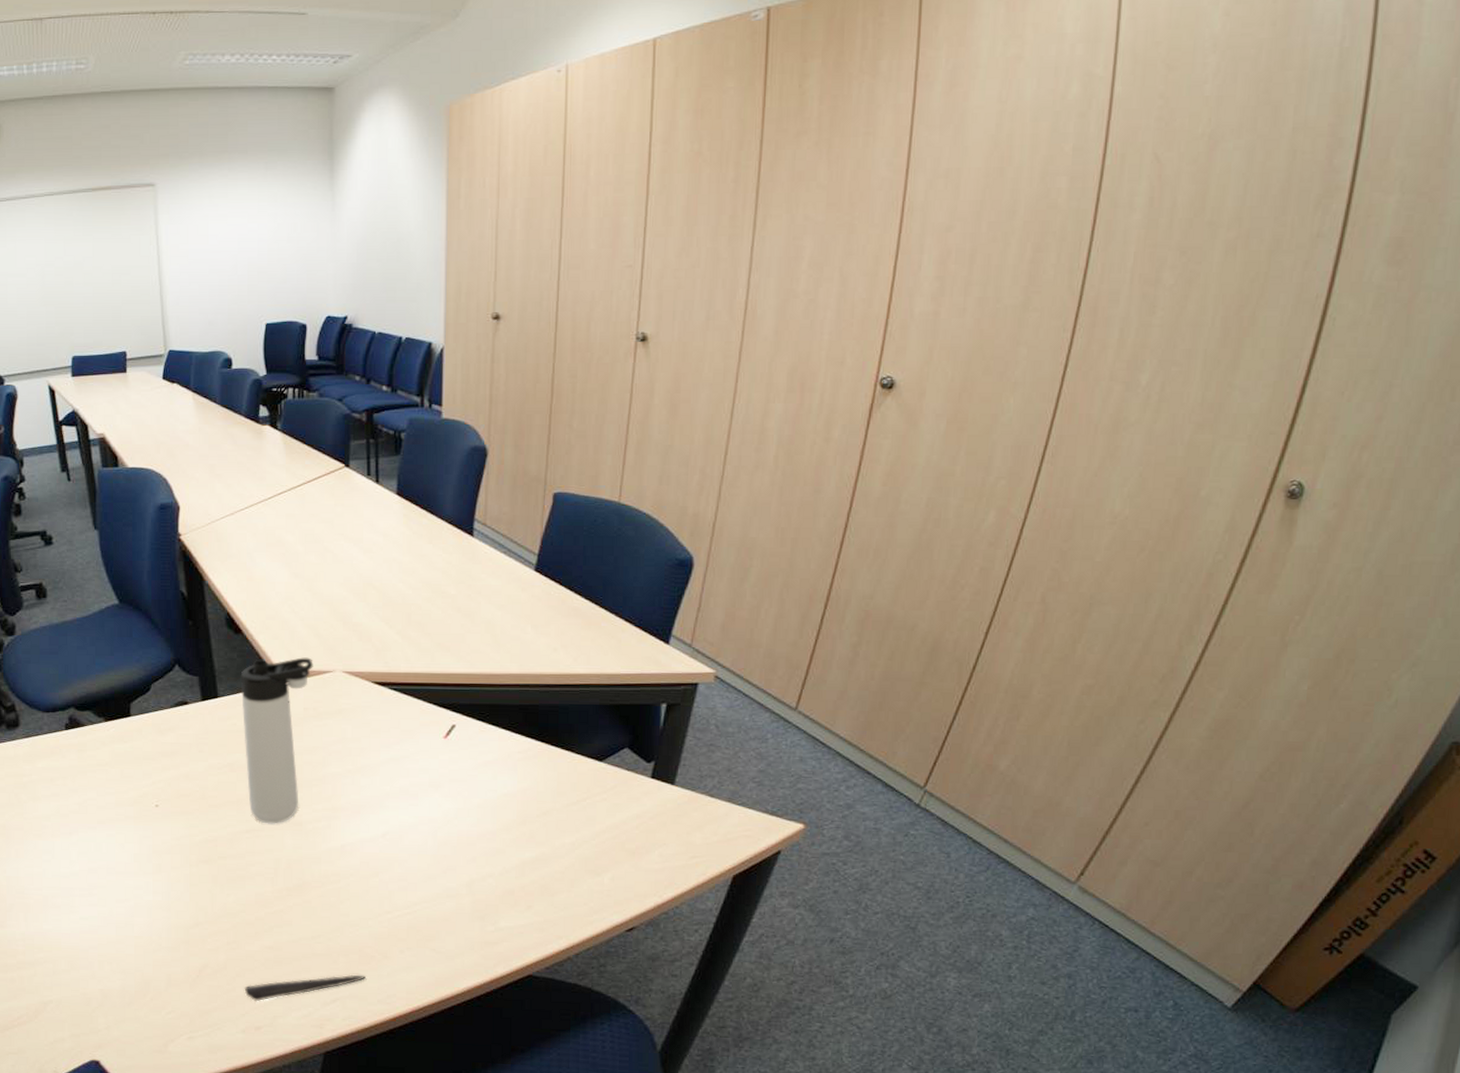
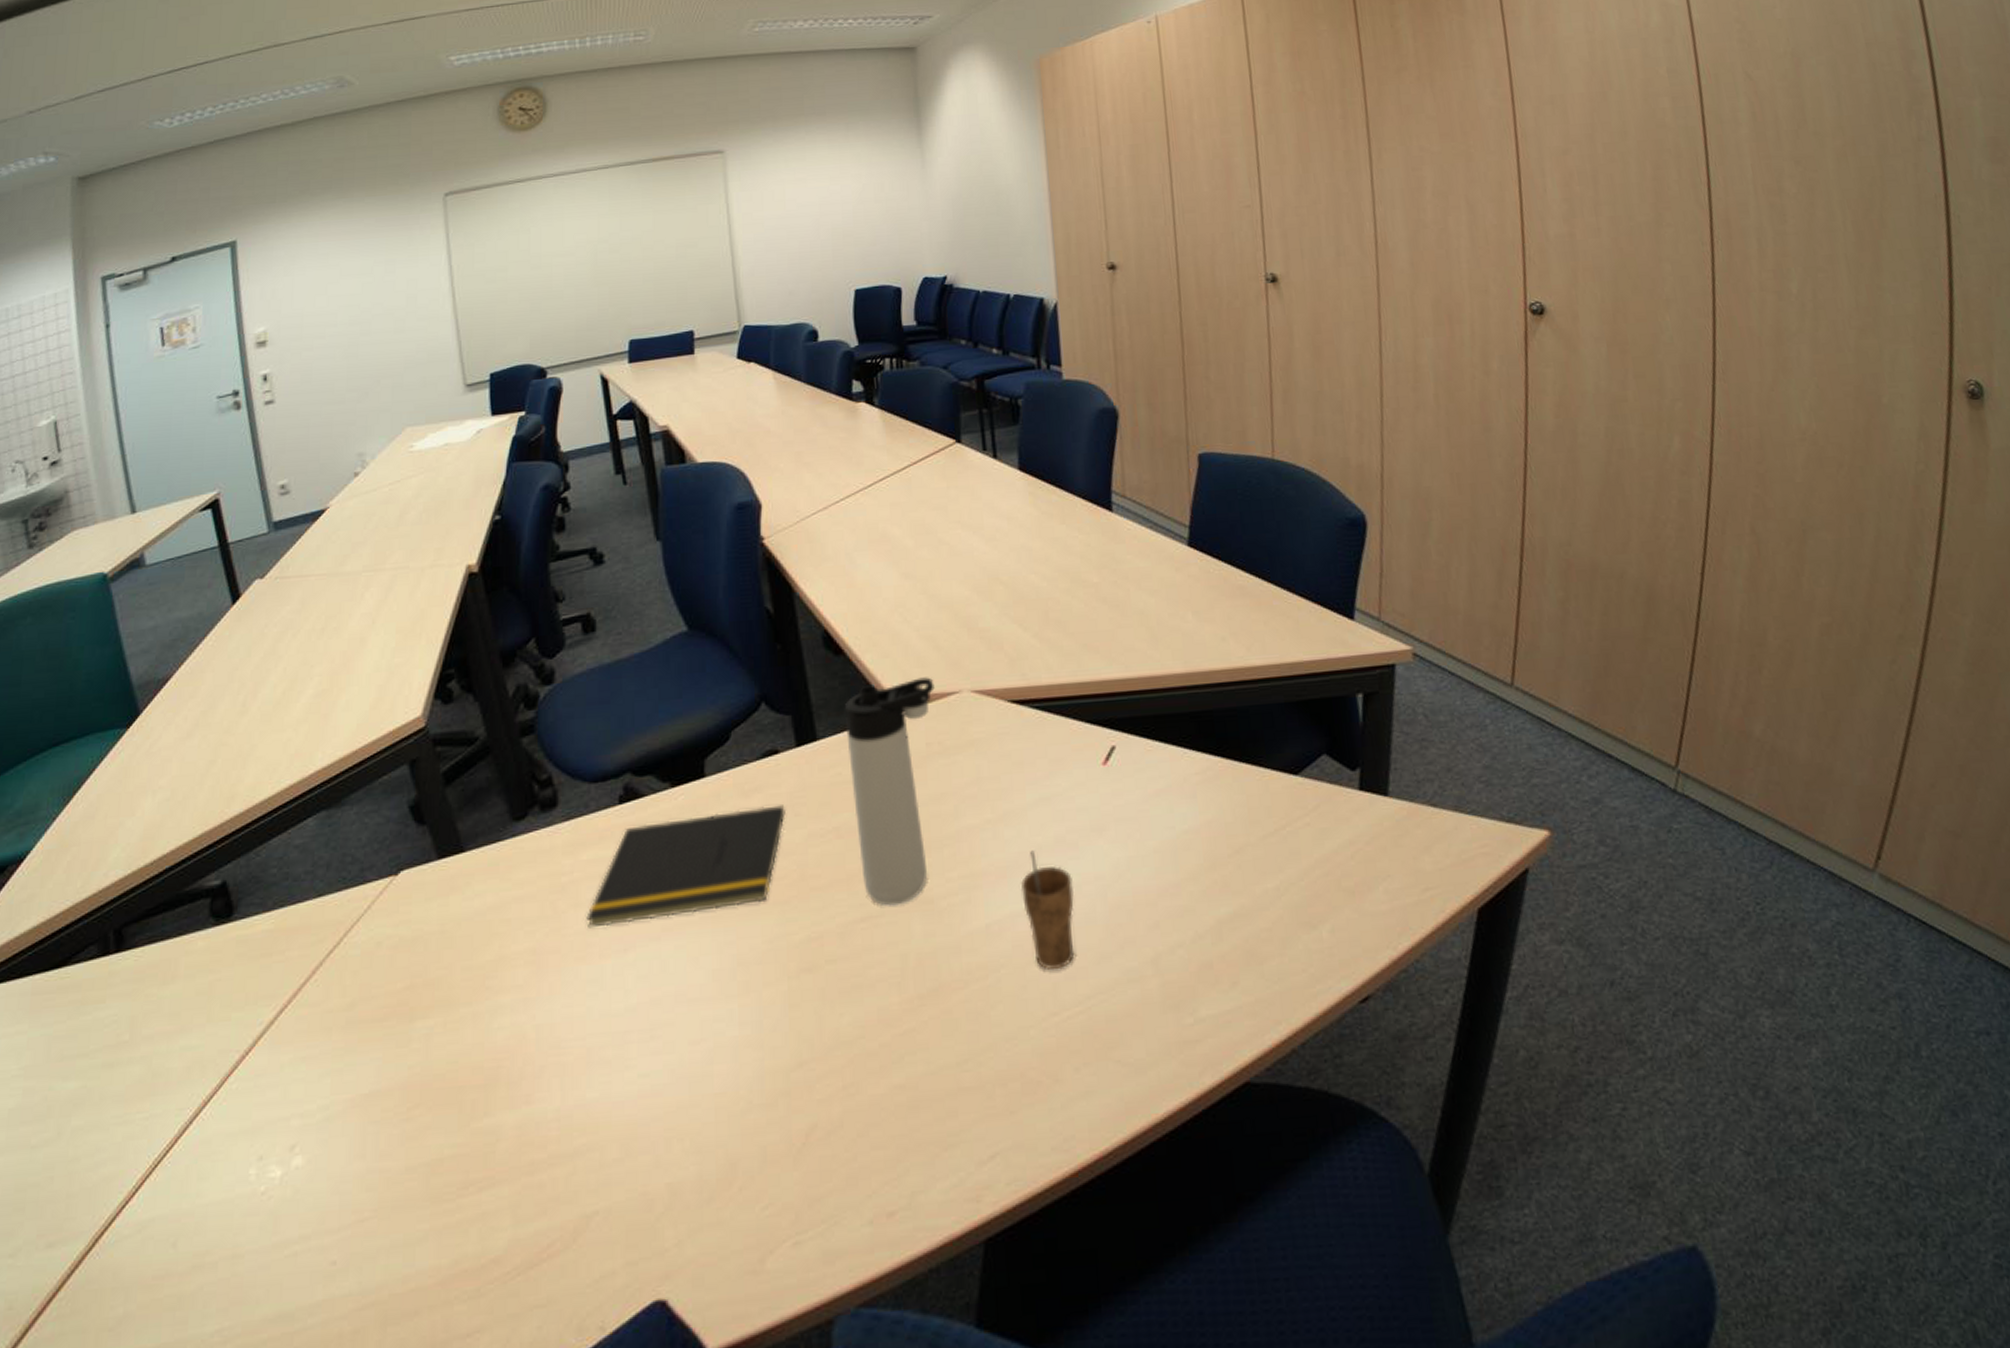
notepad: none [42,742,192,816] -> present [586,805,786,928]
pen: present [244,974,366,1002] -> none [869,1111,1032,1173]
cup: none [371,796,411,883] -> present [1021,850,1075,971]

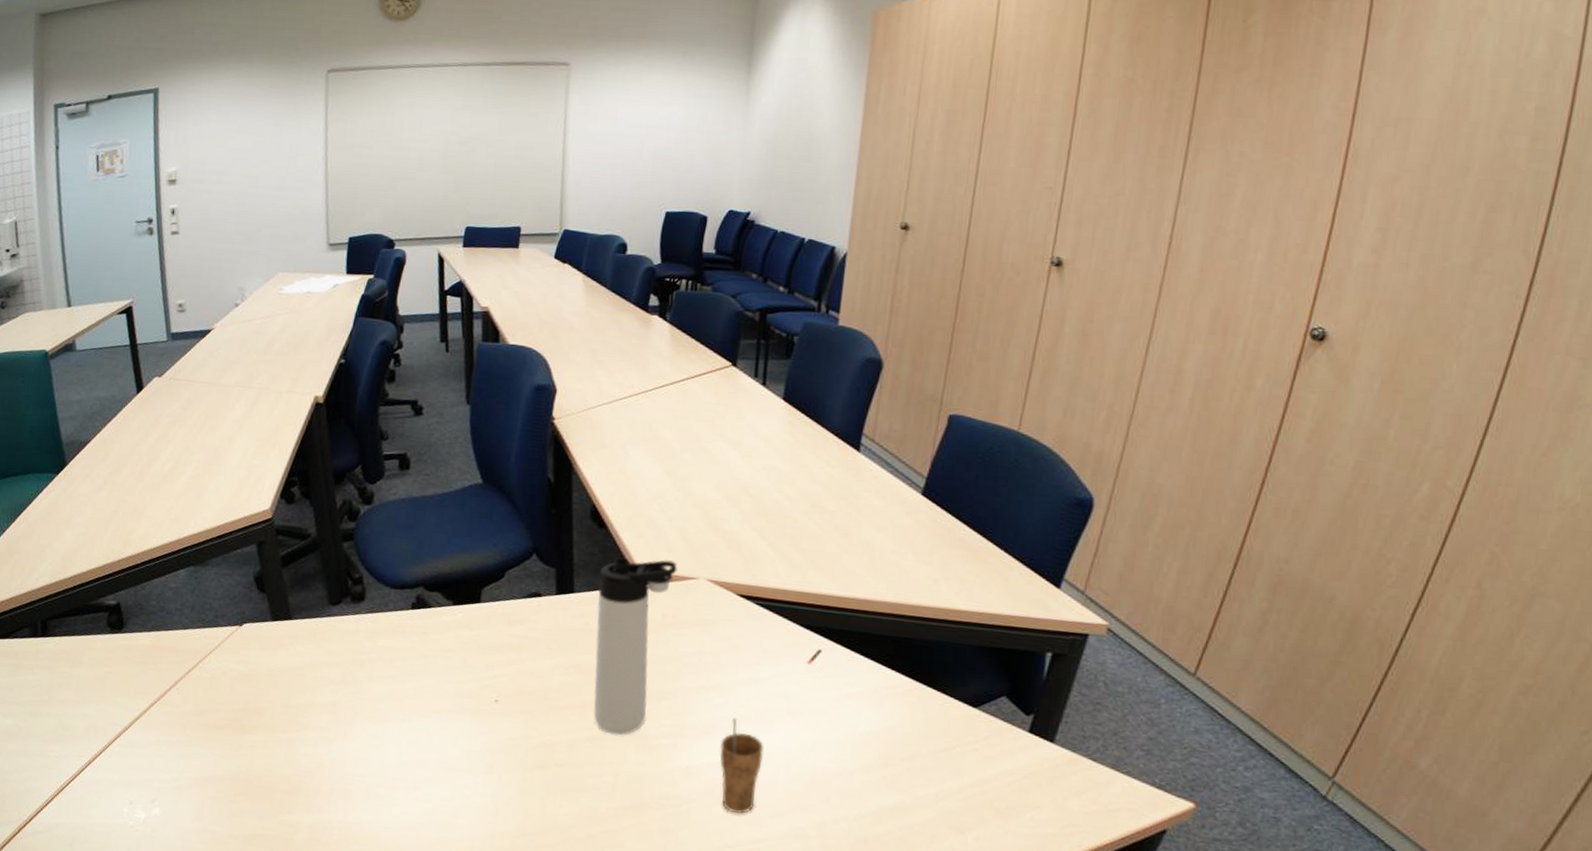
notepad: present [586,805,786,928] -> none [376,629,540,709]

